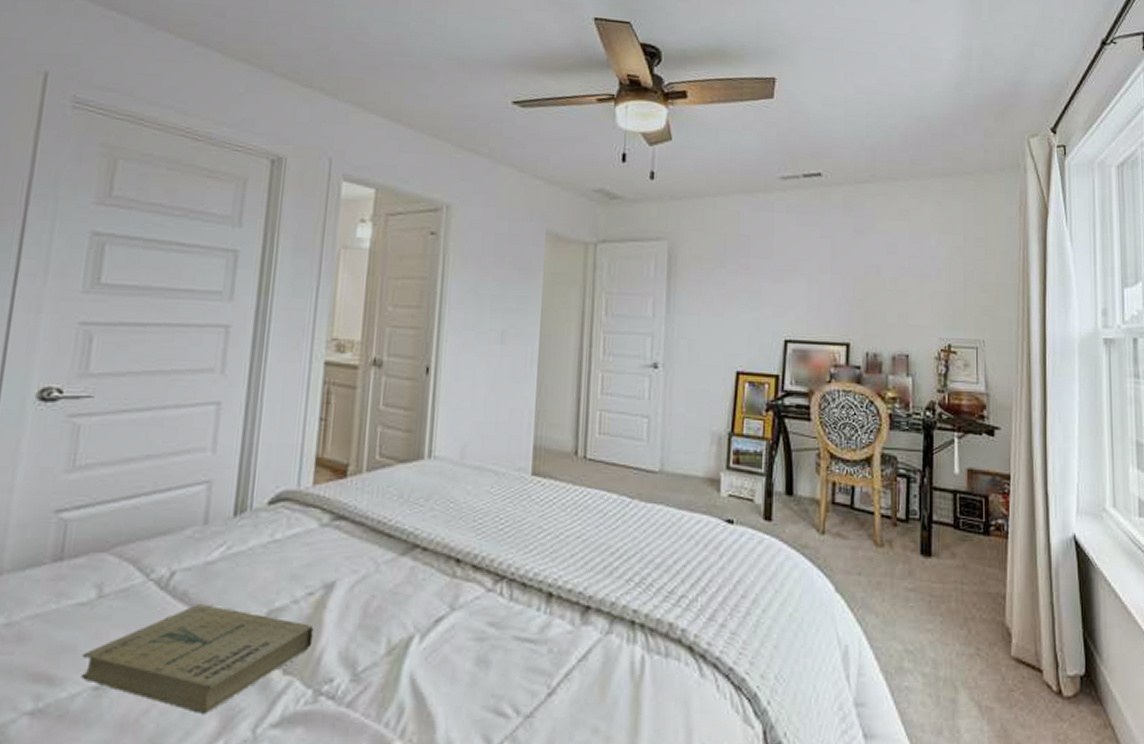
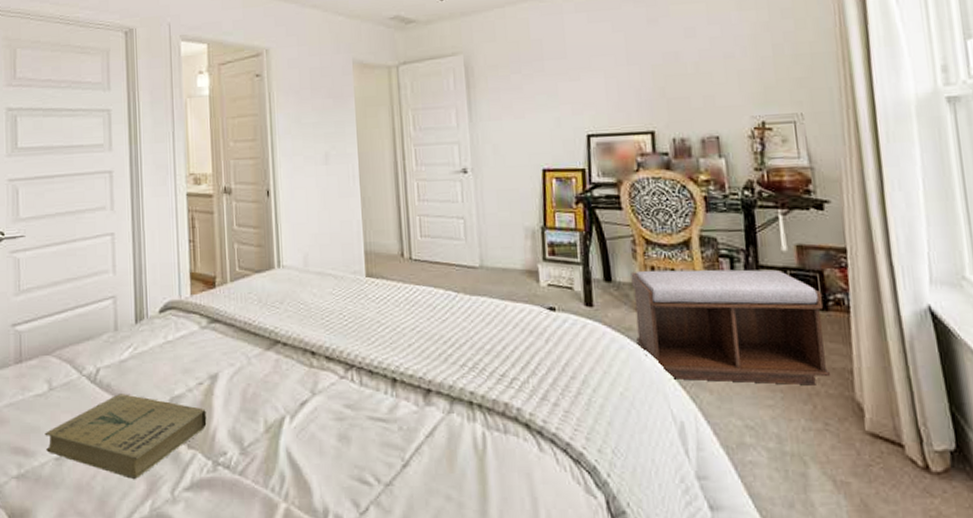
bench: none [811,485,986,610] -> present [631,269,830,386]

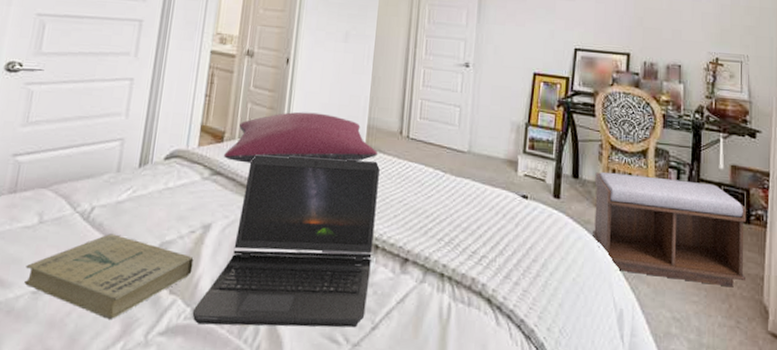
laptop computer: none [214,290,393,476] -> present [192,155,380,328]
pillow: none [219,244,381,307] -> present [224,111,378,164]

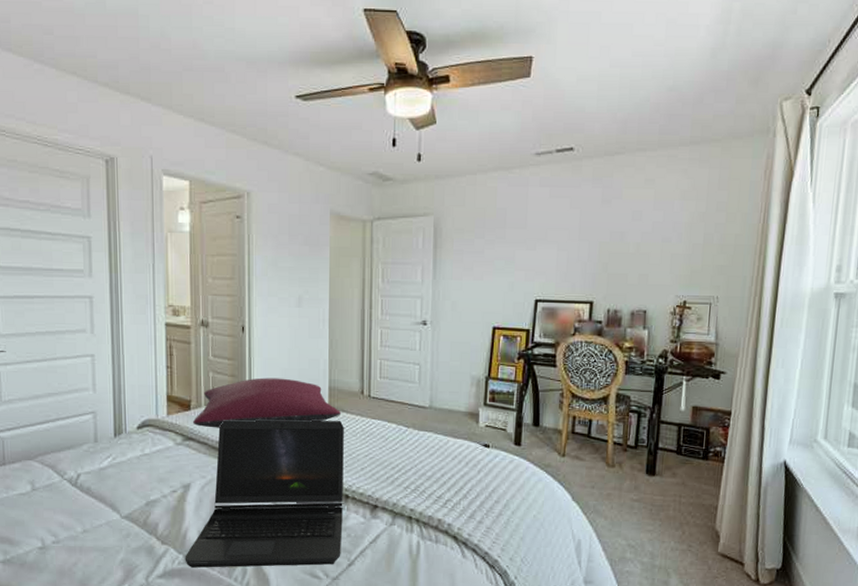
book: present [24,234,194,319] -> none [28,496,179,567]
bench: present [593,171,747,288] -> none [553,419,706,517]

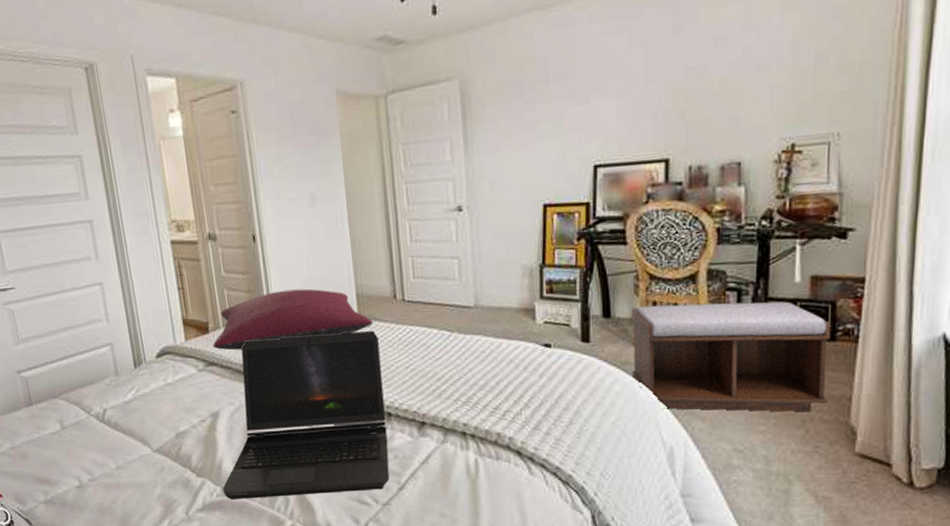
bench: none [553,419,706,517] -> present [631,301,832,412]

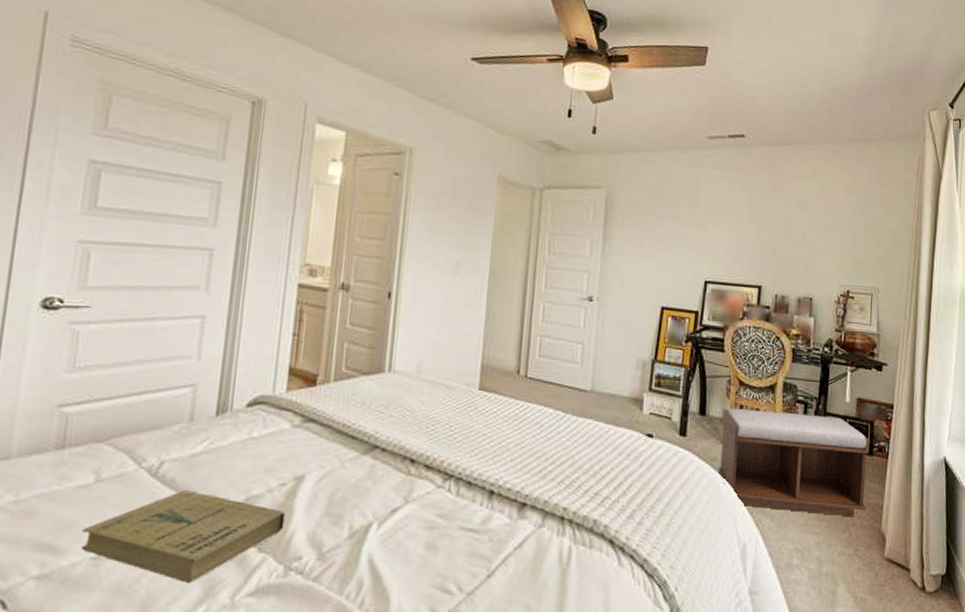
book: none [64,431,213,502] -> present [81,490,286,582]
pillow: present [213,288,374,350] -> none [317,351,494,409]
laptop computer: present [222,331,390,499] -> none [285,399,495,582]

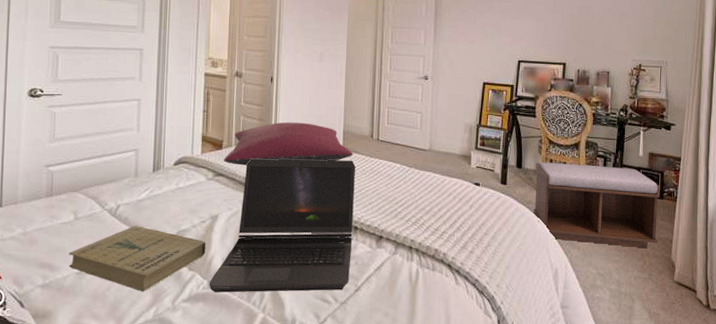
laptop computer: none [285,399,495,582] -> present [209,158,355,293]
pillow: none [317,351,494,409] -> present [224,122,354,166]

